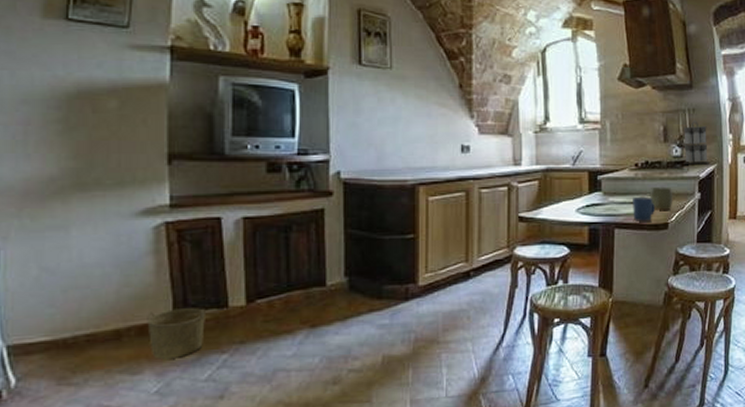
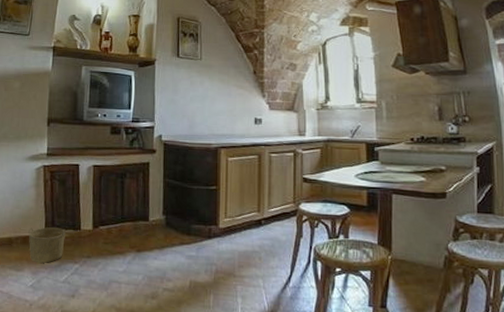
mug: present [633,198,655,222] -> none [409,168,432,190]
mug: present [649,186,672,210] -> none [426,159,450,181]
spice rack: present [684,121,709,166] -> none [459,102,487,143]

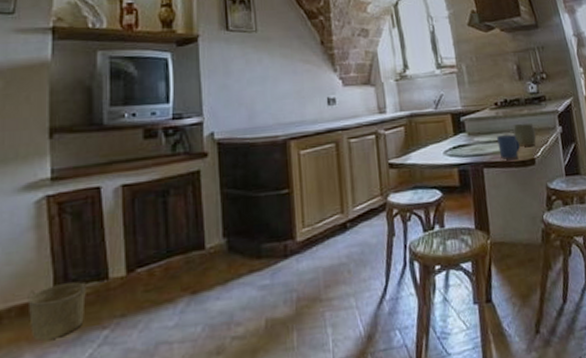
mug: none [409,168,432,190] -> present [497,135,520,160]
mug: none [426,159,450,181] -> present [512,123,536,147]

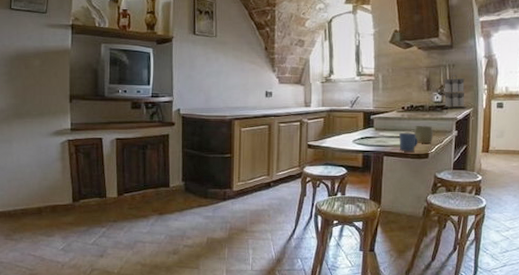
basket: present [27,282,86,341] -> none [57,196,92,228]
spice rack: none [536,57,565,101] -> present [444,74,466,110]

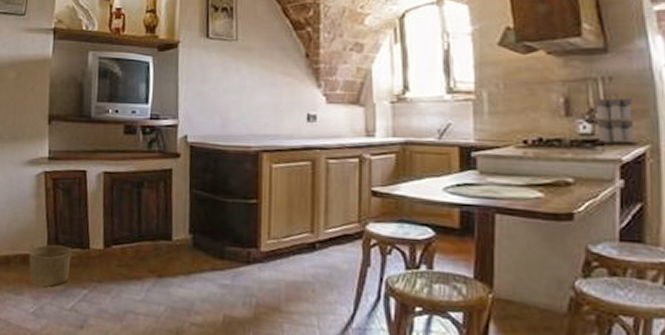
basket: none [57,196,92,228] -> present [28,244,72,287]
mug: present [399,133,417,152] -> none [521,180,553,209]
mug: present [413,125,433,143] -> none [545,168,579,198]

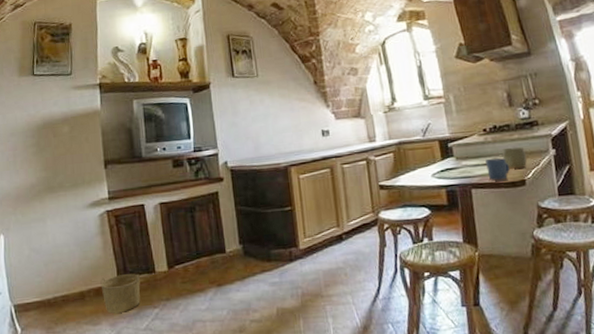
mug: none [521,180,553,209] -> present [485,158,510,181]
mug: none [545,168,579,198] -> present [502,147,527,169]
spice rack: present [595,91,637,147] -> none [527,84,560,126]

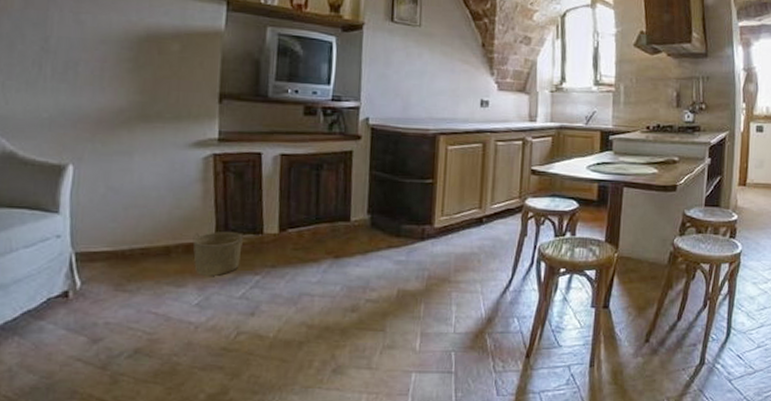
mug: present [485,158,510,181] -> none [642,159,664,183]
mug: present [502,147,527,169] -> none [659,149,682,173]

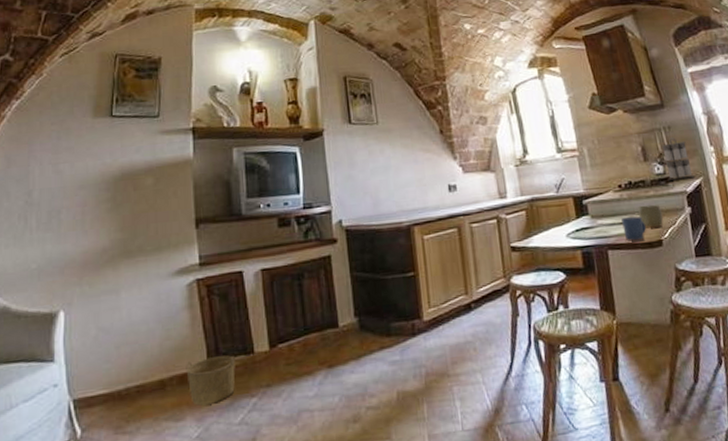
mug: none [642,159,664,183] -> present [621,216,646,242]
mug: none [659,149,682,173] -> present [637,205,664,228]
spice rack: none [696,88,721,132] -> present [662,137,695,182]

